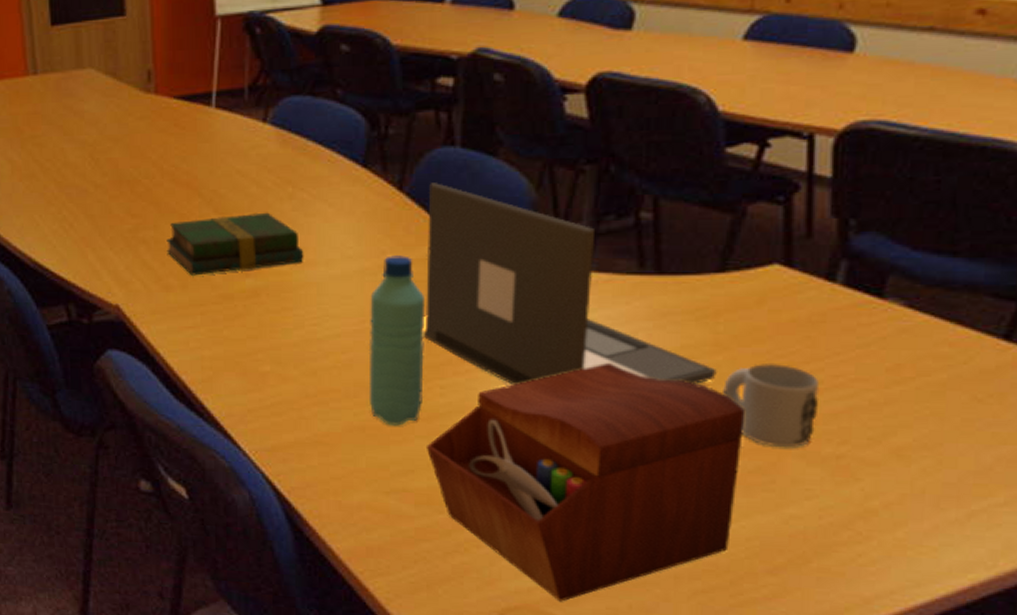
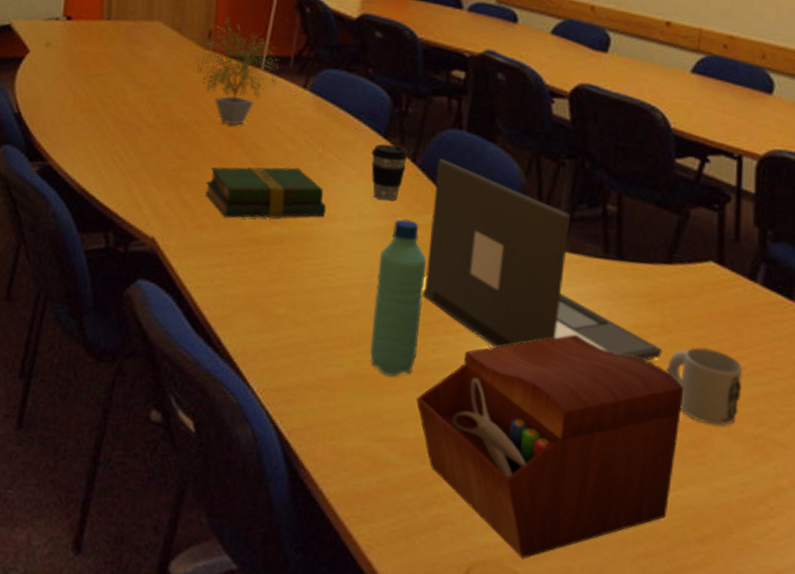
potted plant: none [135,53,232,174] -> present [193,17,278,126]
coffee cup: none [349,173,393,238] -> present [371,144,408,202]

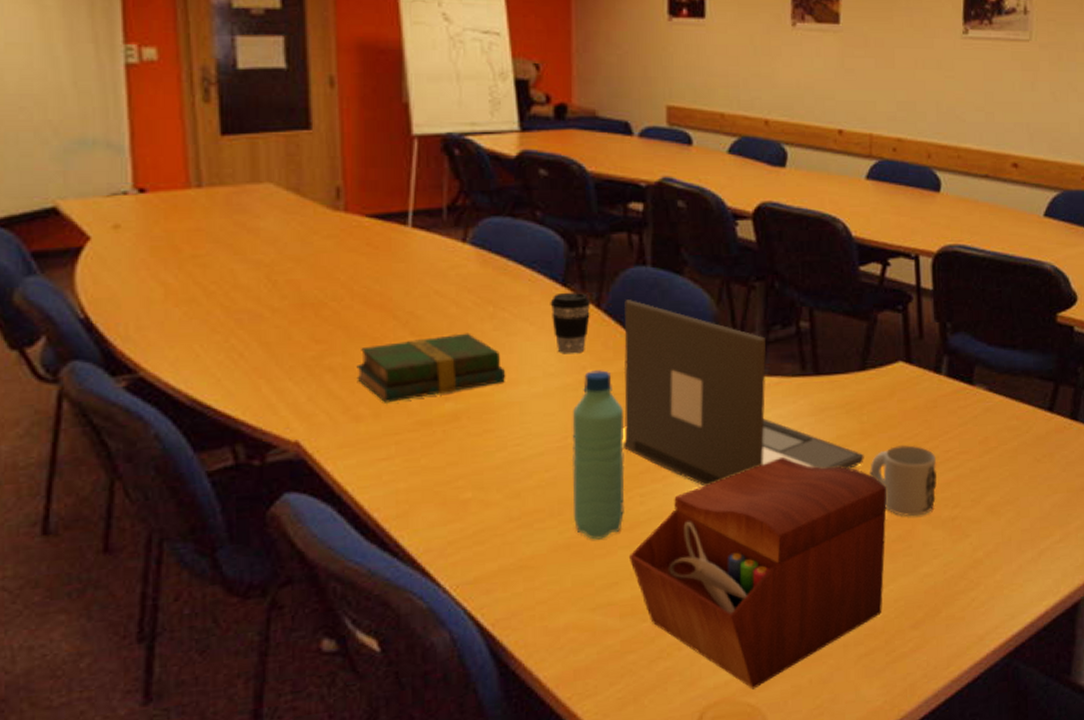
potted plant: present [193,17,278,126] -> none [322,170,429,296]

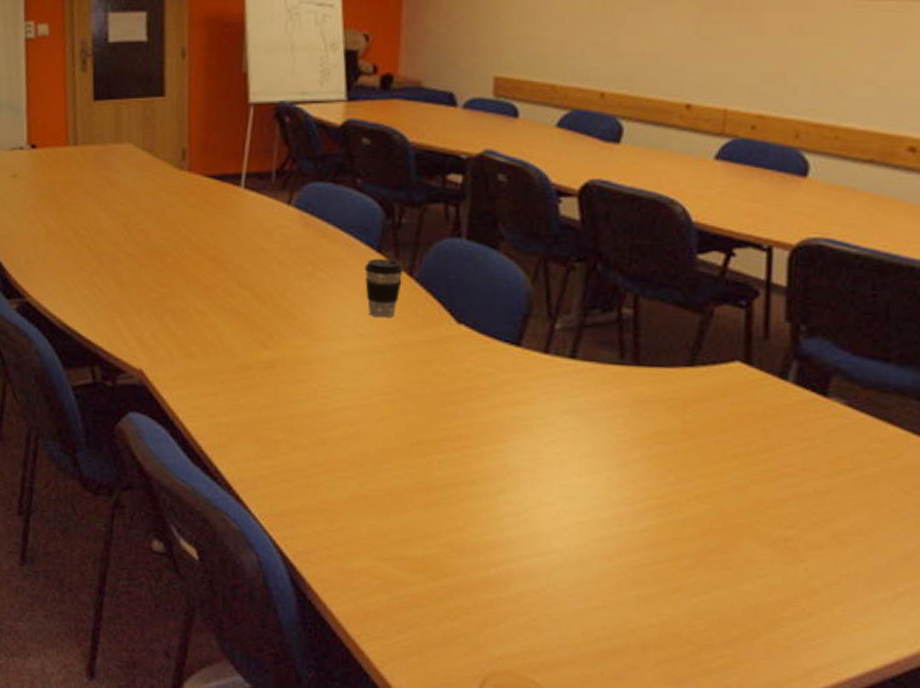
book: present [356,333,506,403] -> none [191,288,320,345]
water bottle: present [571,370,625,540] -> none [374,336,429,497]
laptop: present [622,300,864,487] -> none [425,270,684,468]
sewing box: present [629,456,887,689] -> none [424,444,709,668]
mug: present [870,444,938,517] -> none [689,450,772,530]

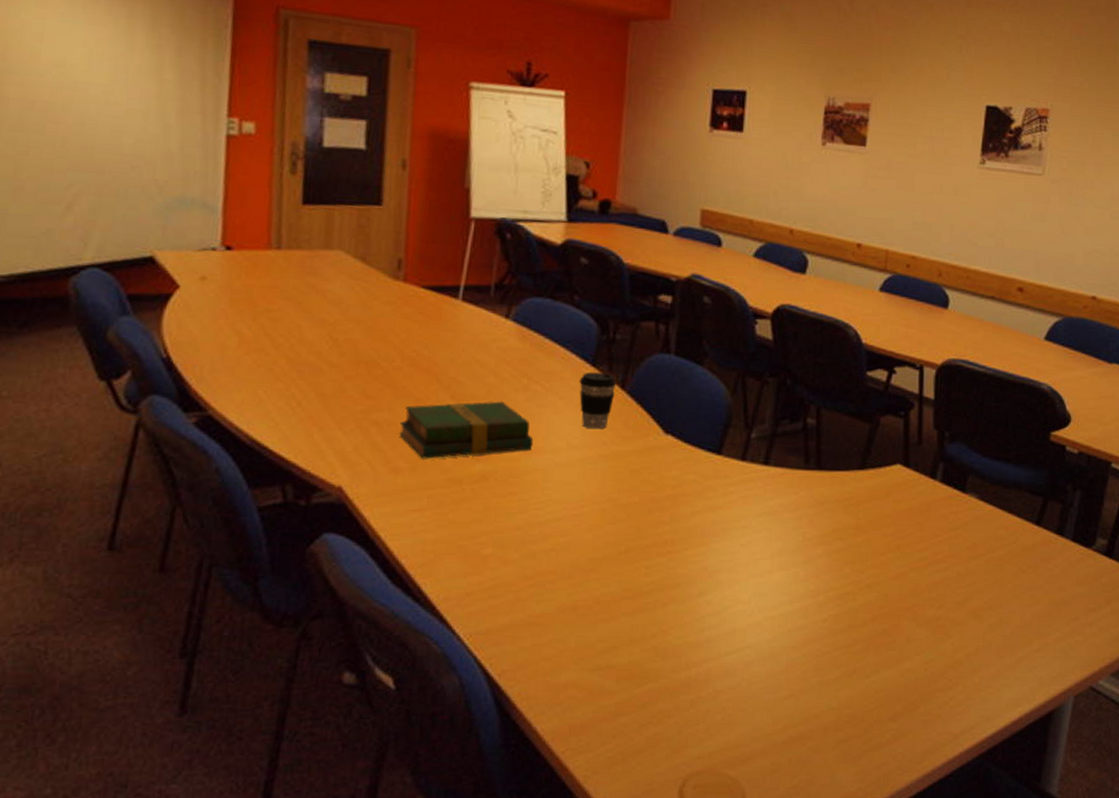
book: none [191,288,320,345] -> present [399,401,534,459]

